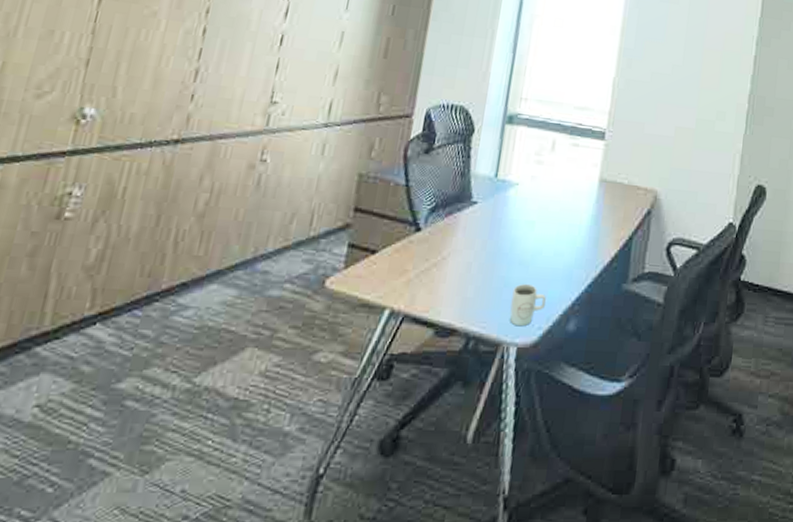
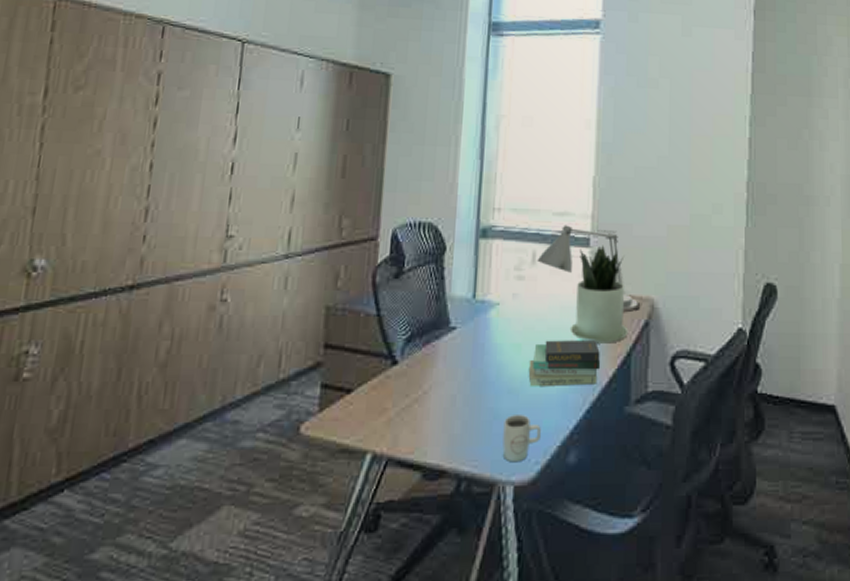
books: none [539,220,605,262] -> present [528,340,600,388]
desk lamp: none [556,118,645,201] -> present [537,225,641,313]
planter: none [579,139,634,227] -> present [569,245,629,344]

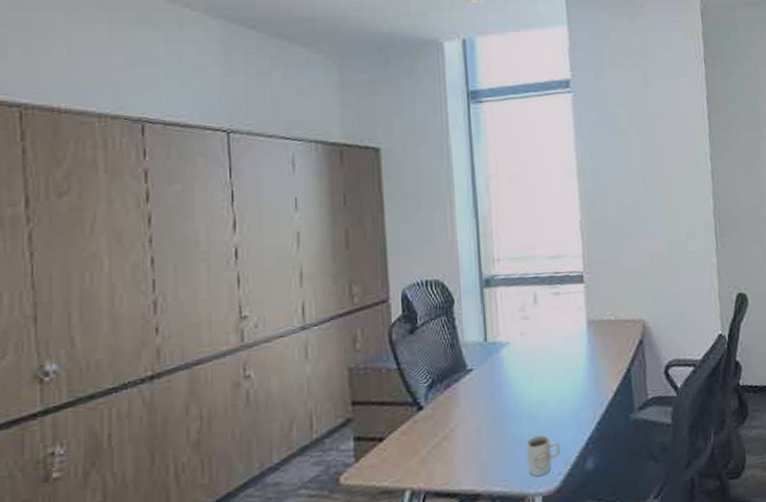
books: present [528,340,600,388] -> none [542,362,605,411]
desk lamp: present [537,225,641,313] -> none [538,265,634,336]
planter: present [569,245,629,344] -> none [574,279,626,365]

